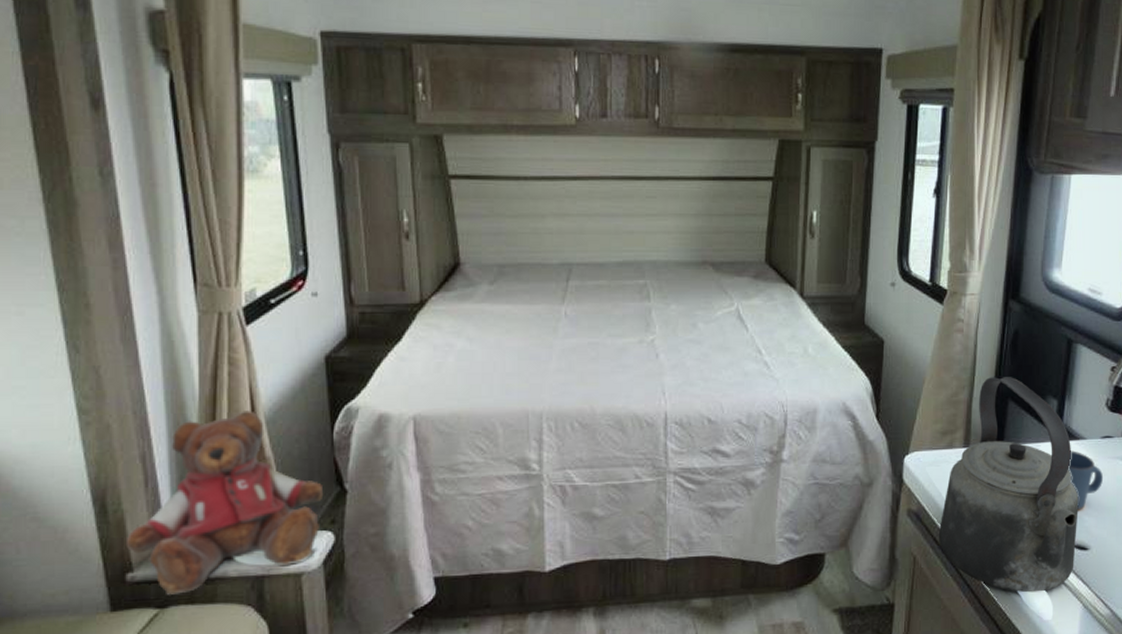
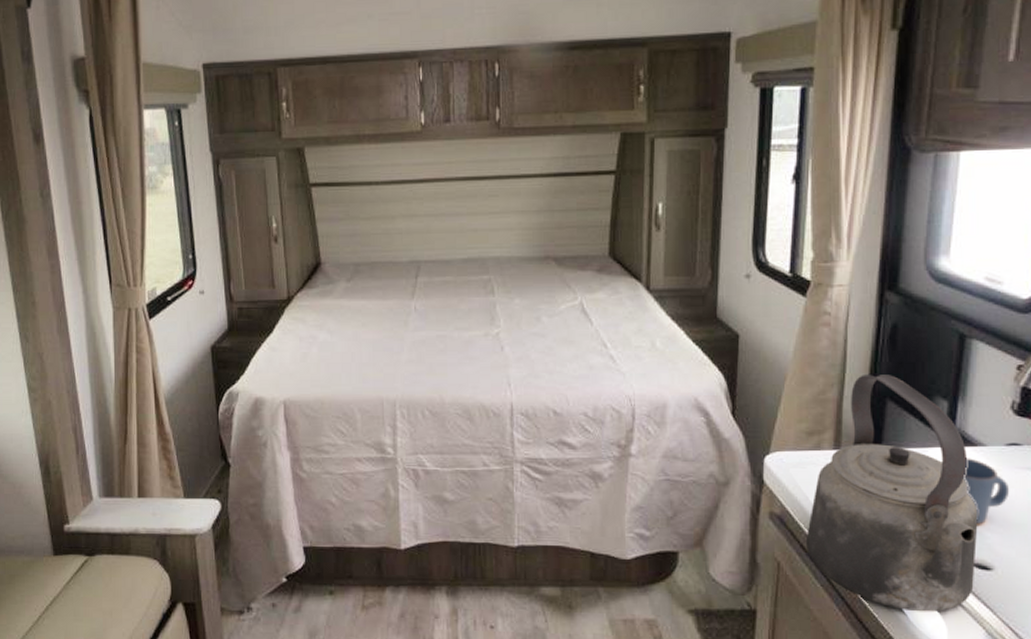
teddy bear: present [125,410,324,595] -> none [63,392,212,545]

